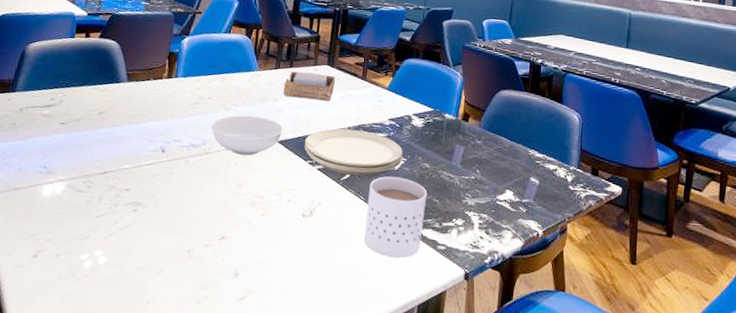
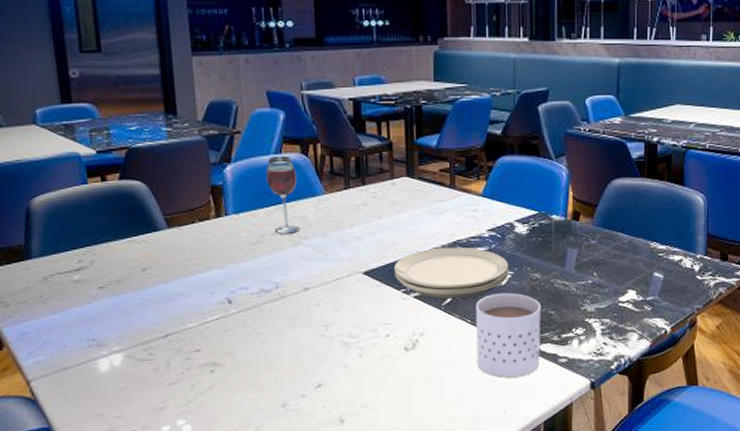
bowl: present [211,115,283,156] -> none [280,247,367,294]
wineglass: none [213,35,239,100] -> present [266,156,300,234]
napkin holder: present [283,71,336,101] -> none [358,187,420,220]

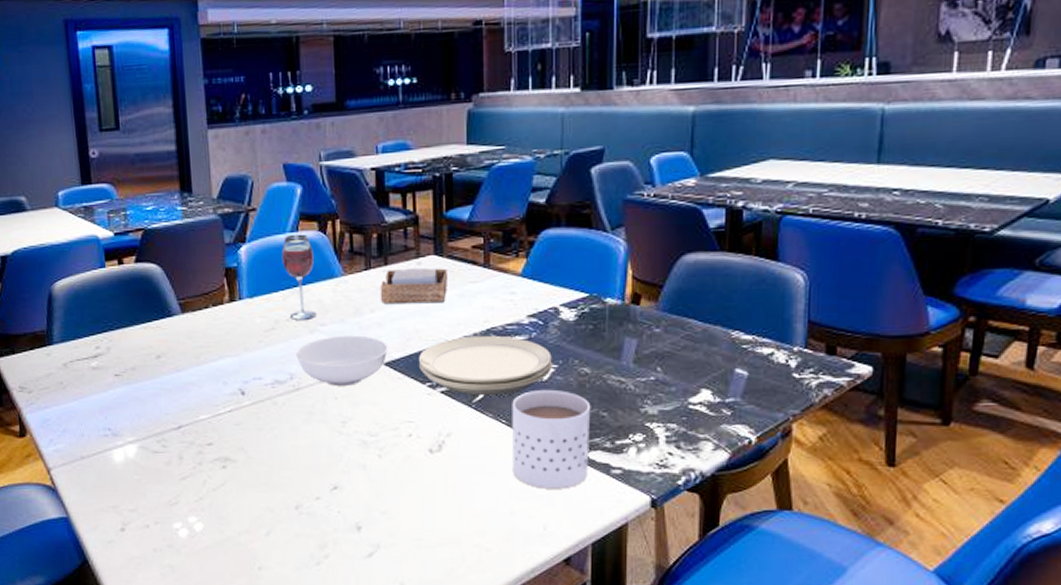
bowl: none [280,247,367,294] -> present [296,335,388,386]
napkin holder: none [358,187,420,220] -> present [380,267,449,304]

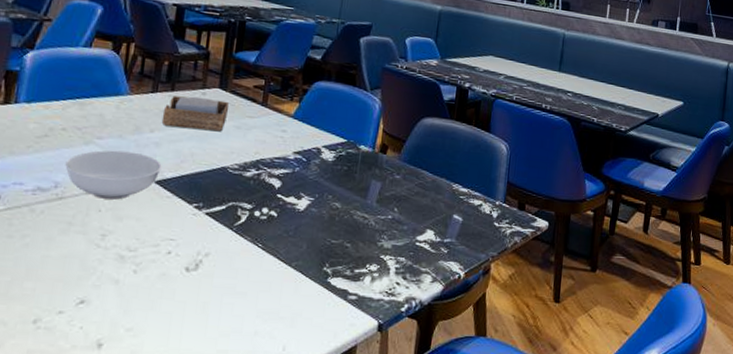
wineglass: present [281,234,316,320] -> none [67,49,104,131]
plate: present [418,335,552,396] -> none [188,164,310,221]
mug: present [512,390,591,489] -> none [262,219,338,312]

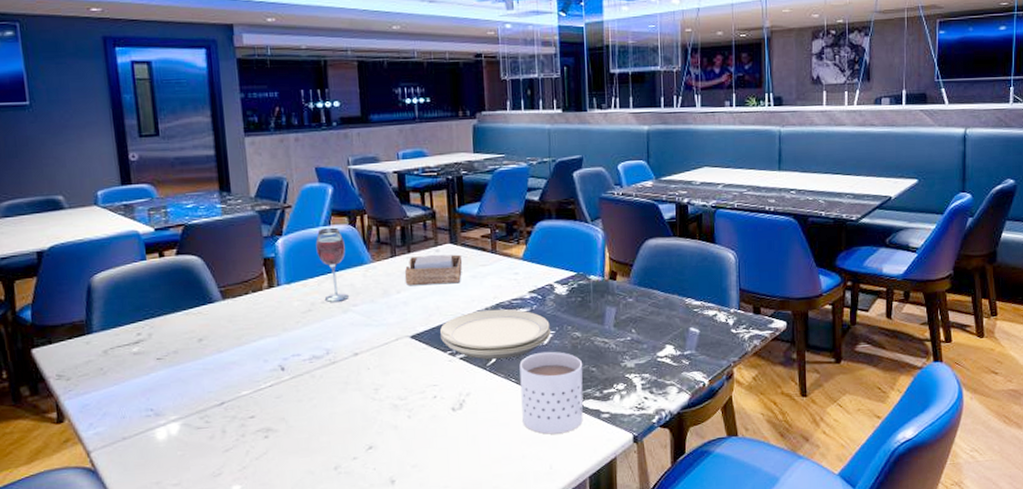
bowl: present [65,150,162,200] -> none [331,313,413,358]
wineglass: none [67,49,104,131] -> present [315,227,349,302]
plate: none [188,164,310,221] -> present [439,309,550,360]
mug: none [262,219,338,312] -> present [519,352,584,435]

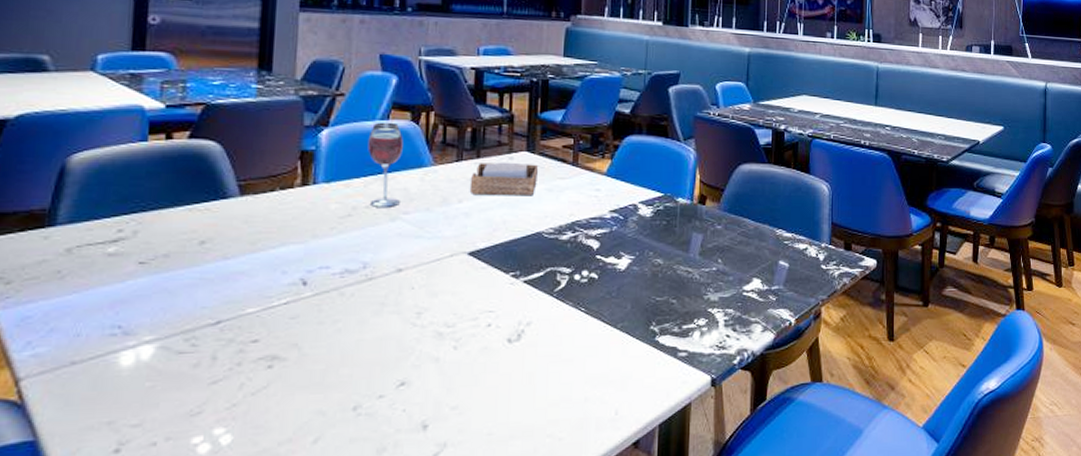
plate: present [439,309,550,360] -> none [503,228,630,285]
mug: present [519,352,584,435] -> none [589,280,663,374]

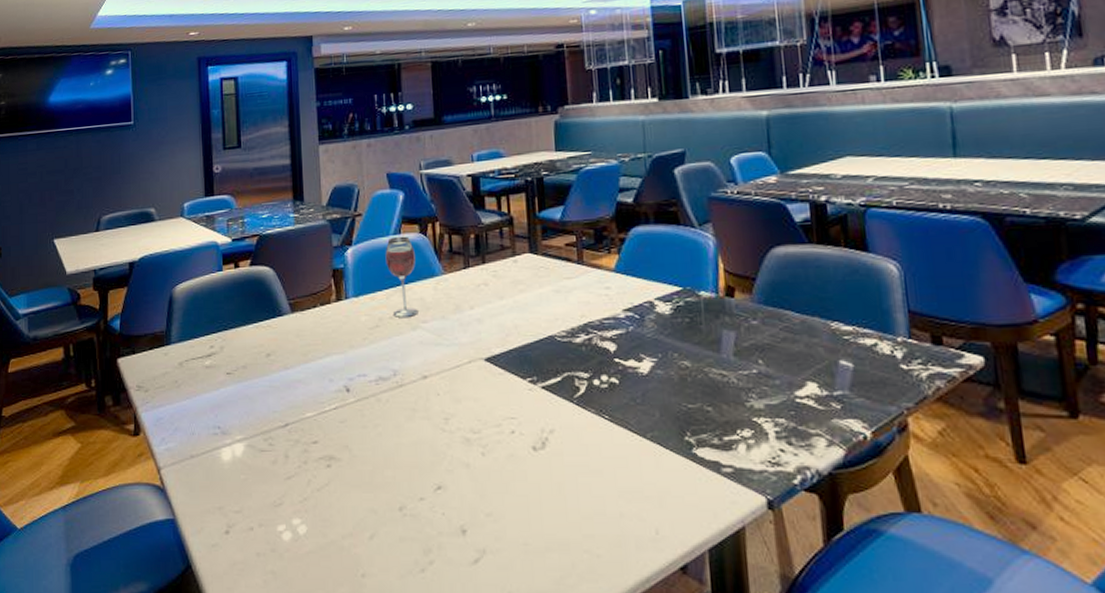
napkin holder: present [469,162,539,196] -> none [479,265,544,300]

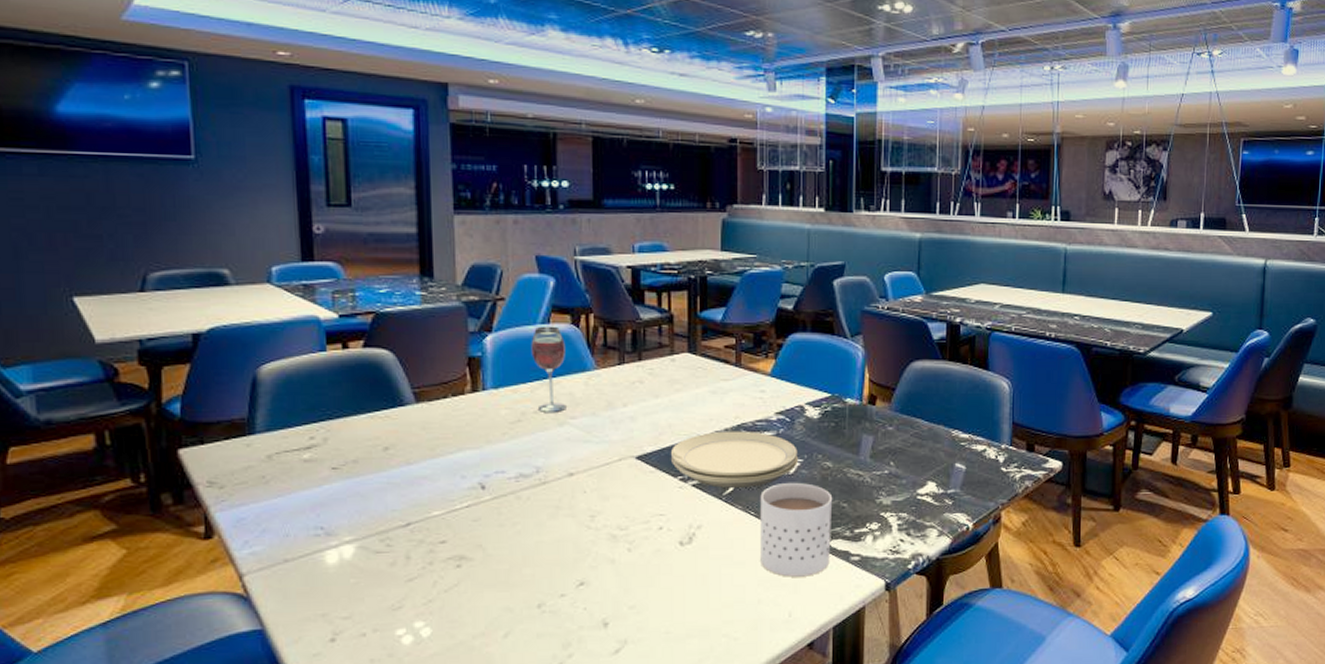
plate: none [517,329,652,391] -> present [670,430,798,489]
mug: none [613,384,698,489] -> present [760,483,833,577]

